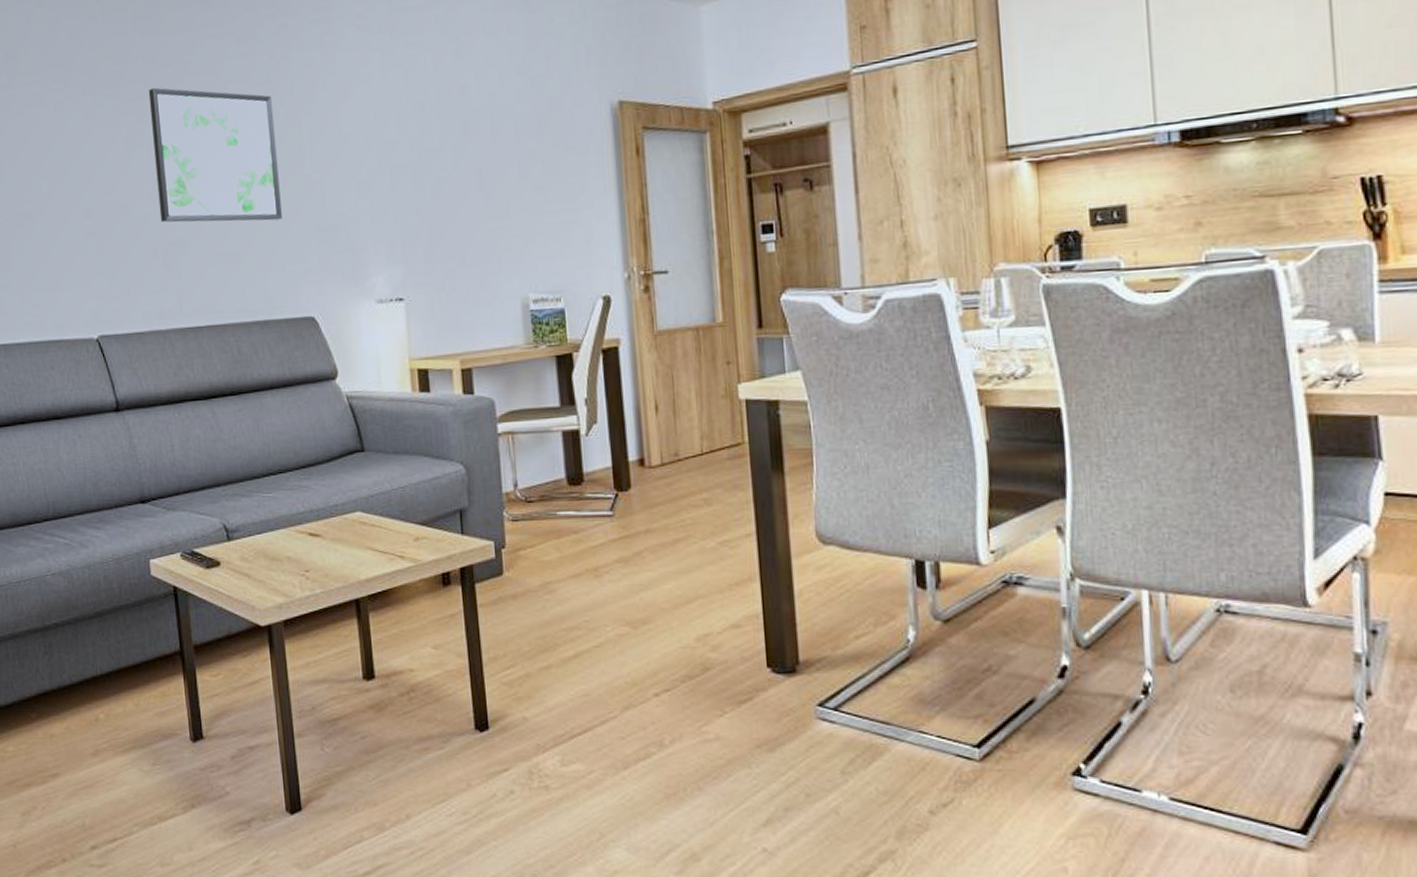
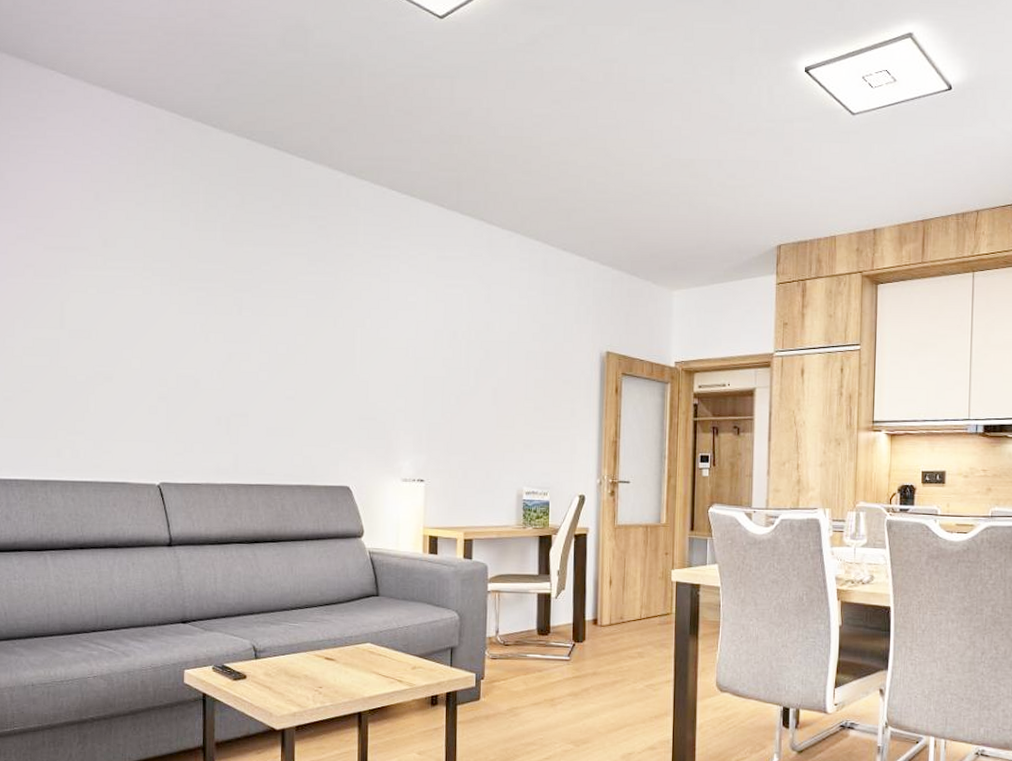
wall art: present [148,87,282,223] -> none [226,287,334,407]

